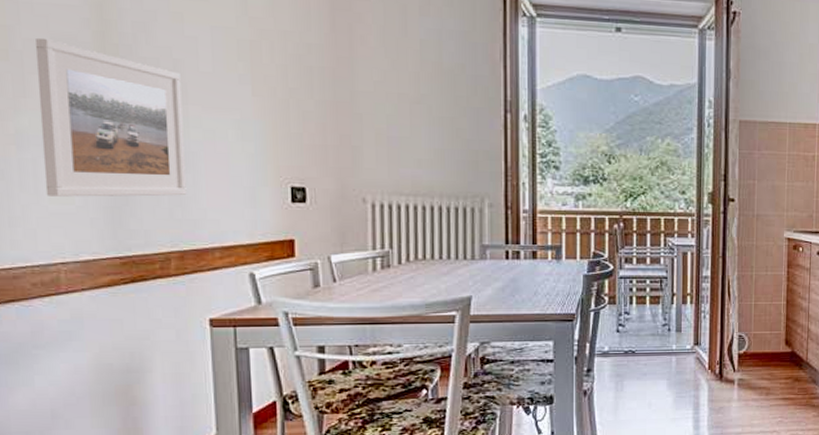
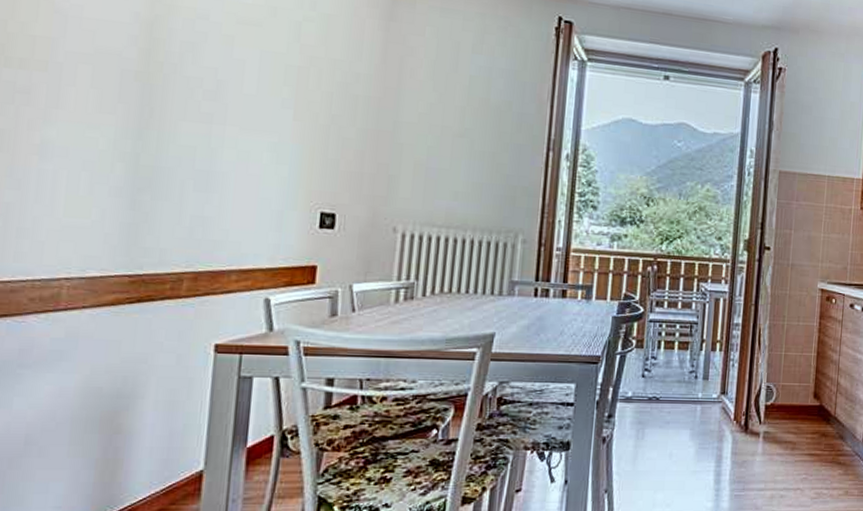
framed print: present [36,37,187,197] -> none [61,51,222,216]

